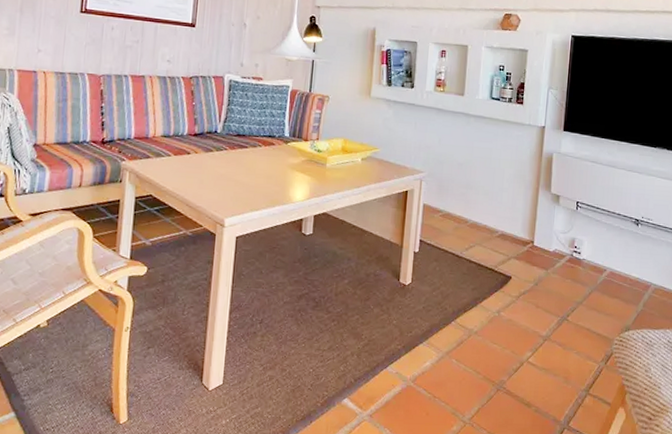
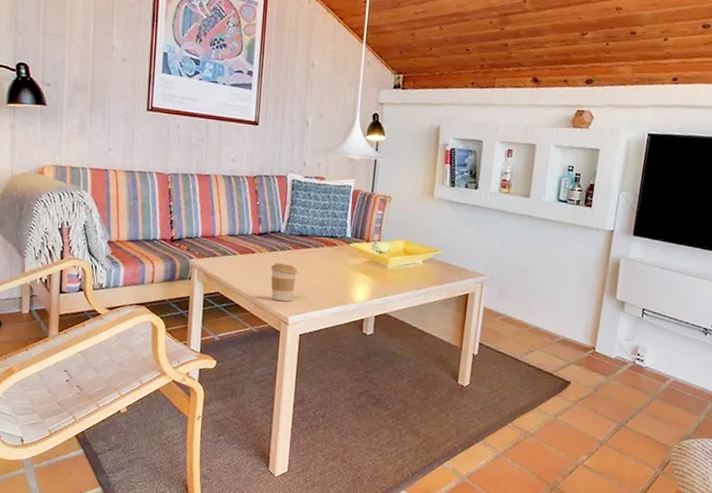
coffee cup: none [206,164,234,203] -> present [270,263,297,302]

